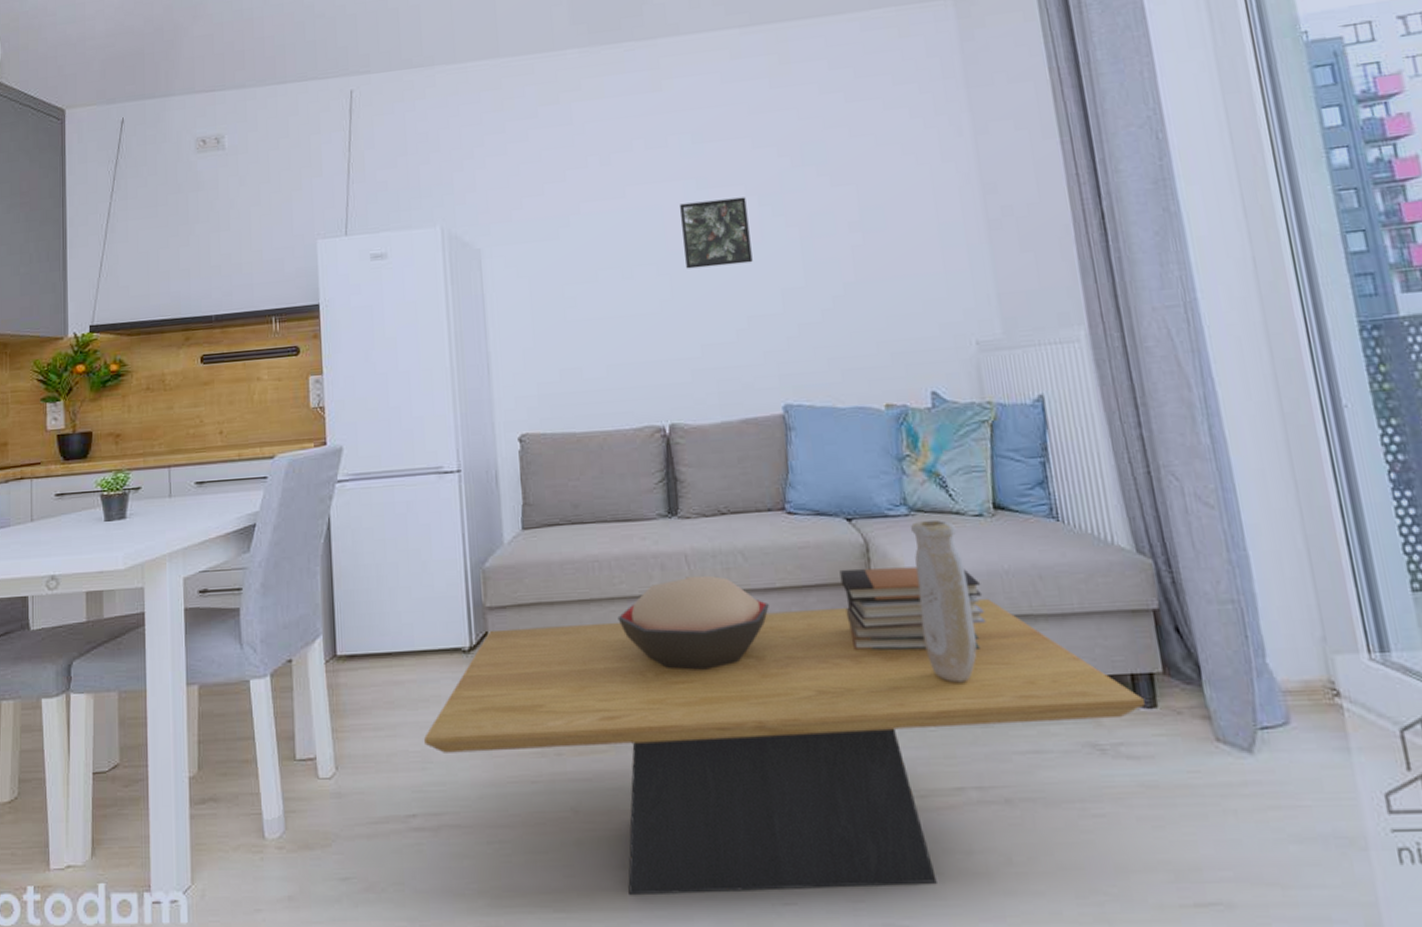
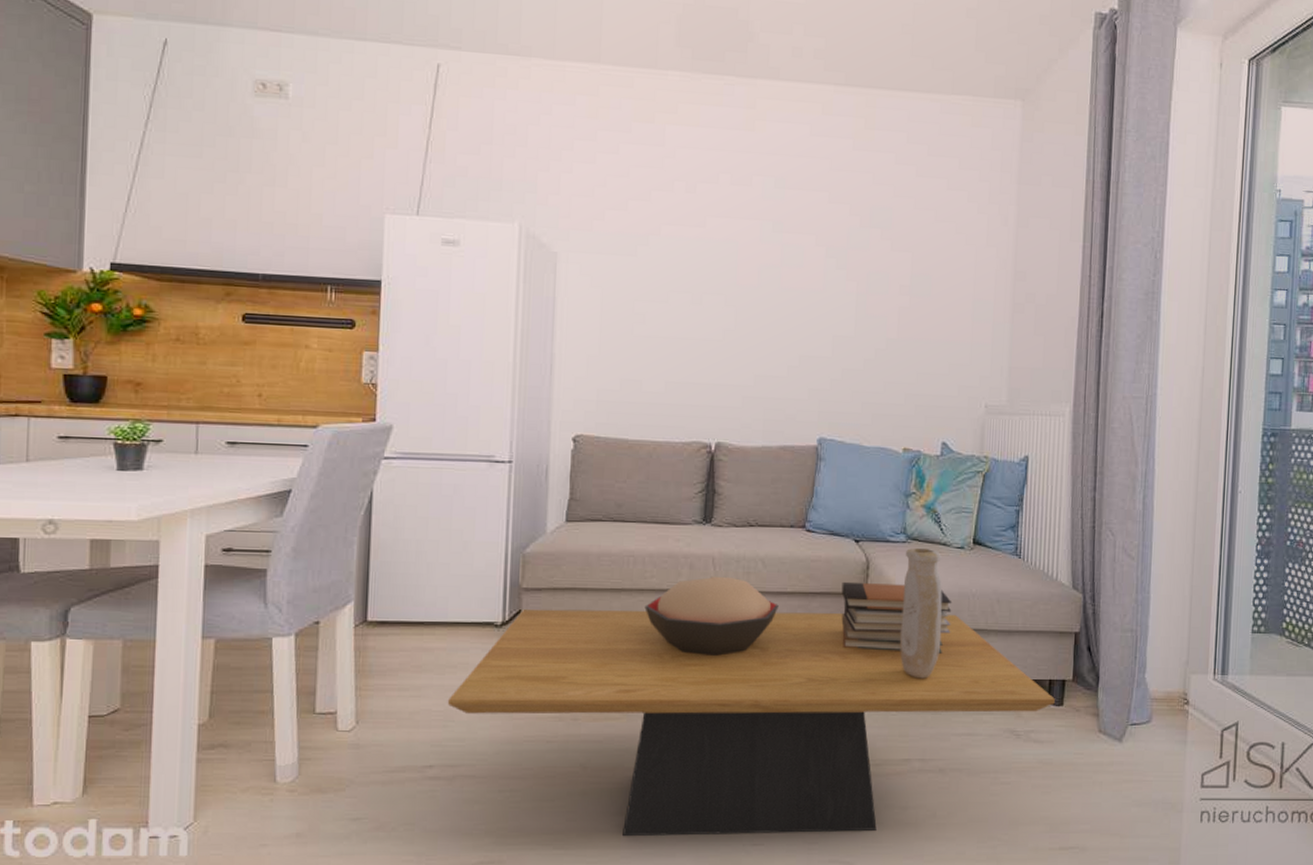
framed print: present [680,197,753,269] -> none [752,242,815,308]

